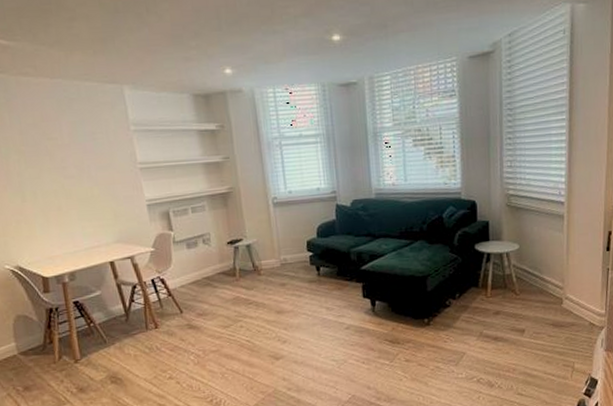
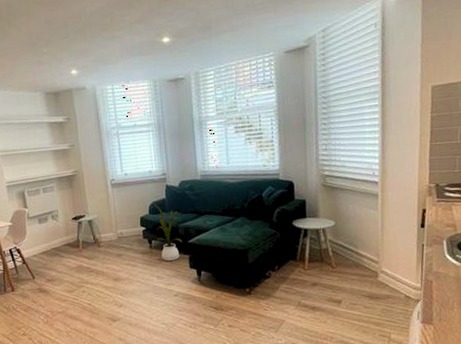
house plant: none [322,227,355,291] -> present [154,205,183,262]

